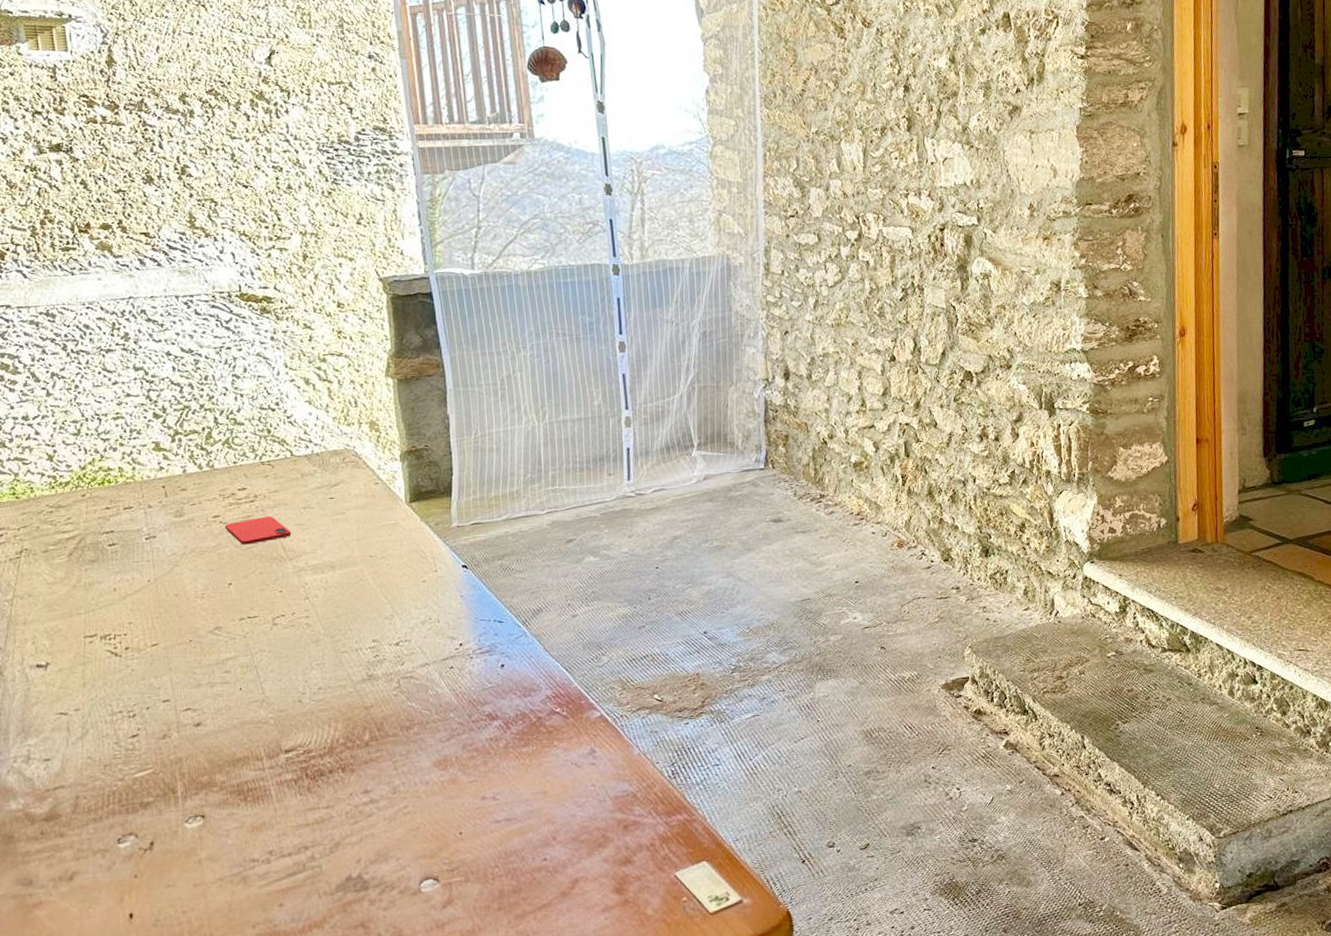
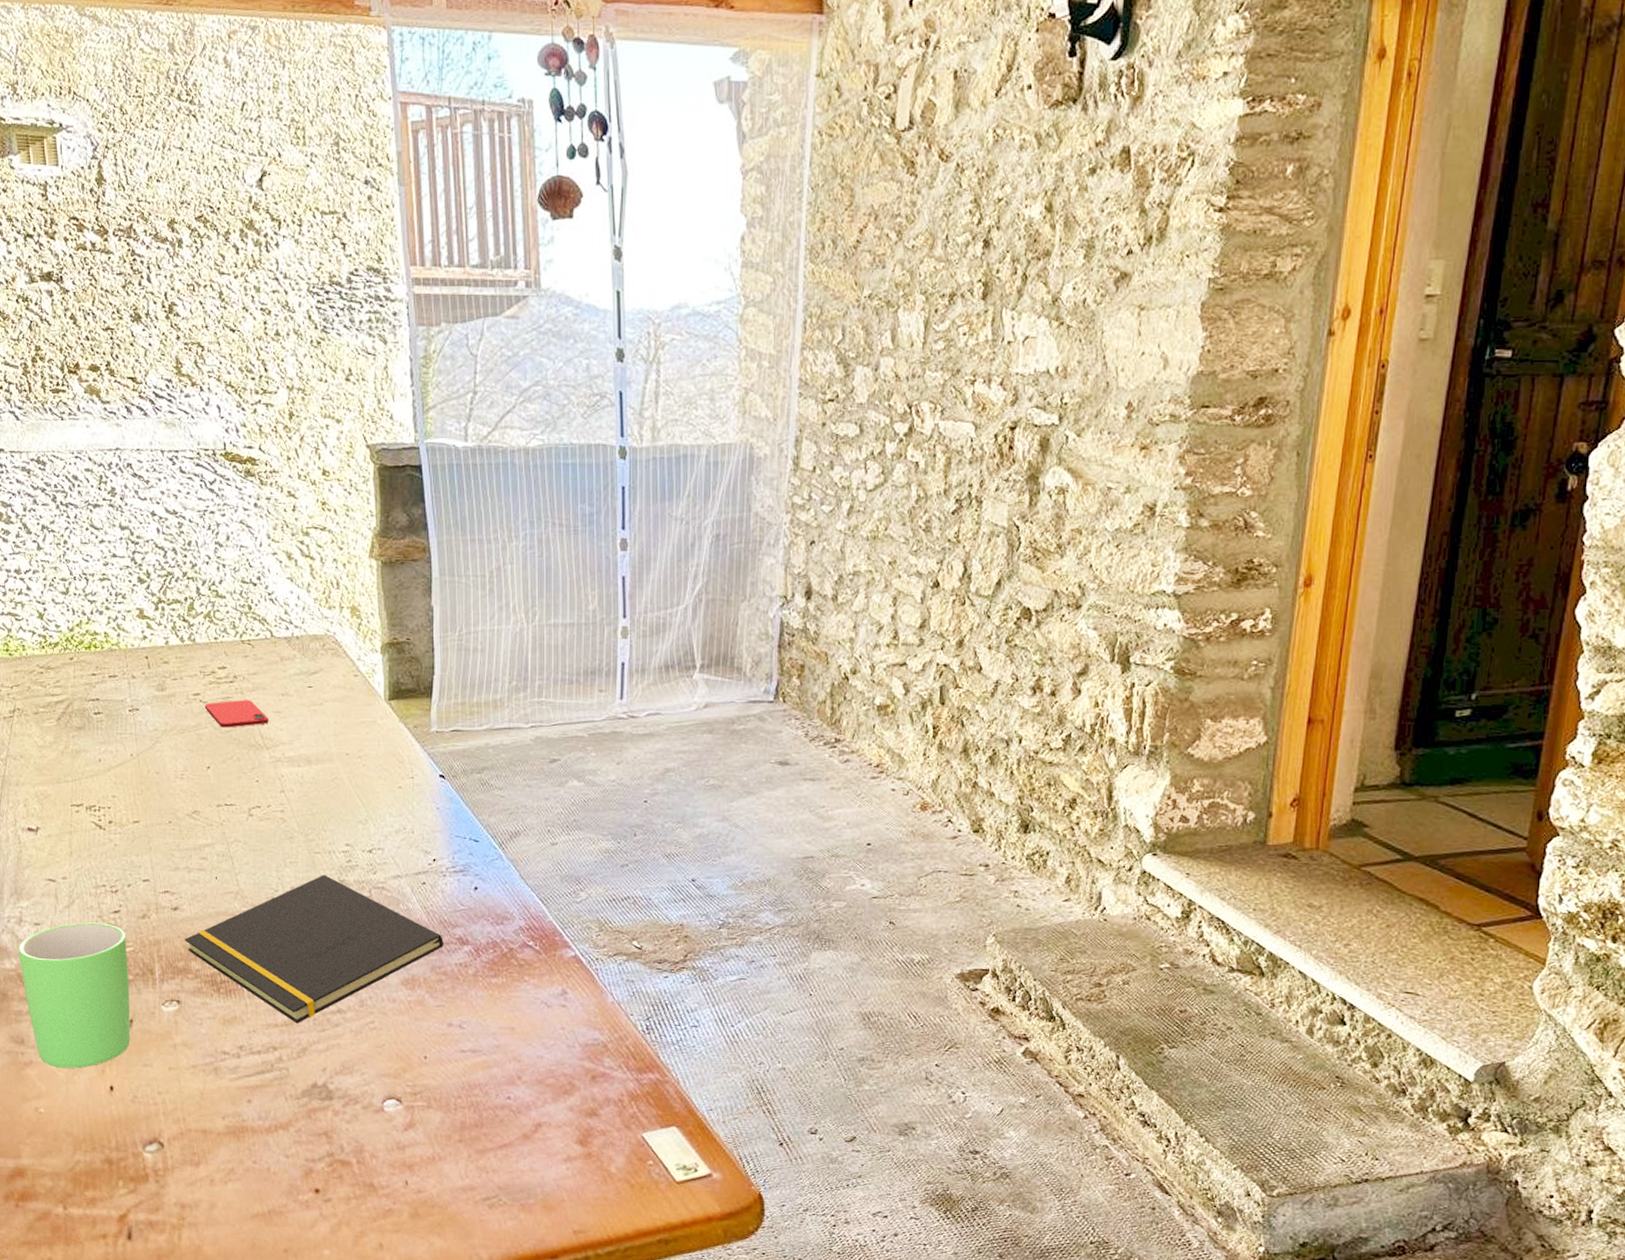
mug: none [25,749,151,904] -> present [18,922,131,1069]
notepad: none [208,672,474,820] -> present [185,875,443,1024]

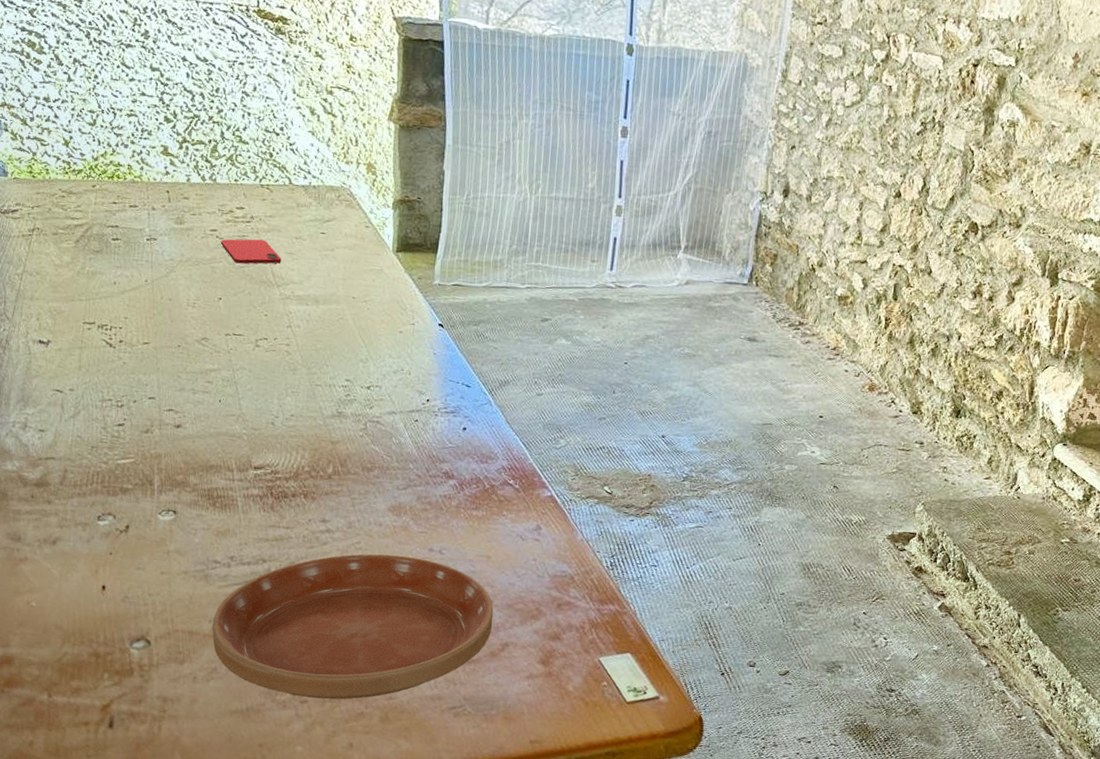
mug: present [18,922,131,1069] -> none [21,432,129,567]
notepad: present [185,875,443,1024] -> none [185,405,431,540]
saucer: none [226,1032,523,1197] -> present [212,553,494,700]

